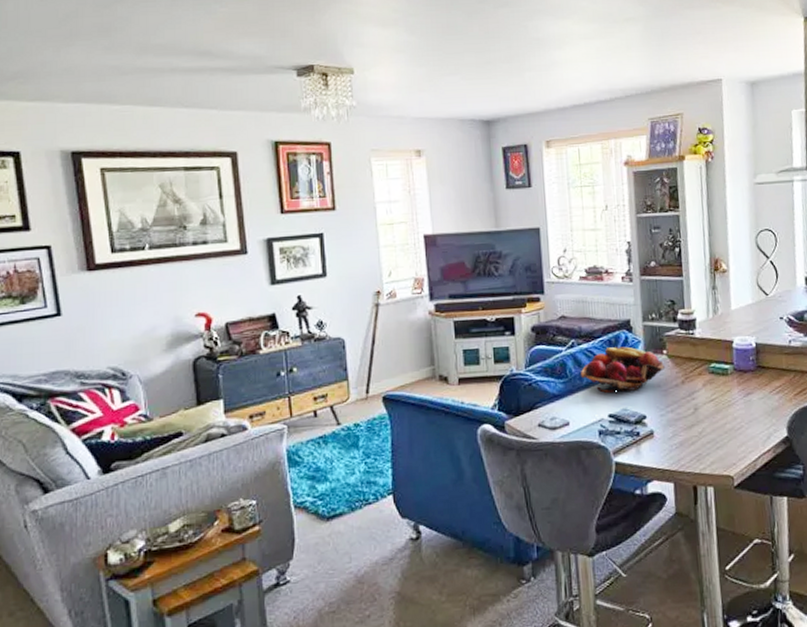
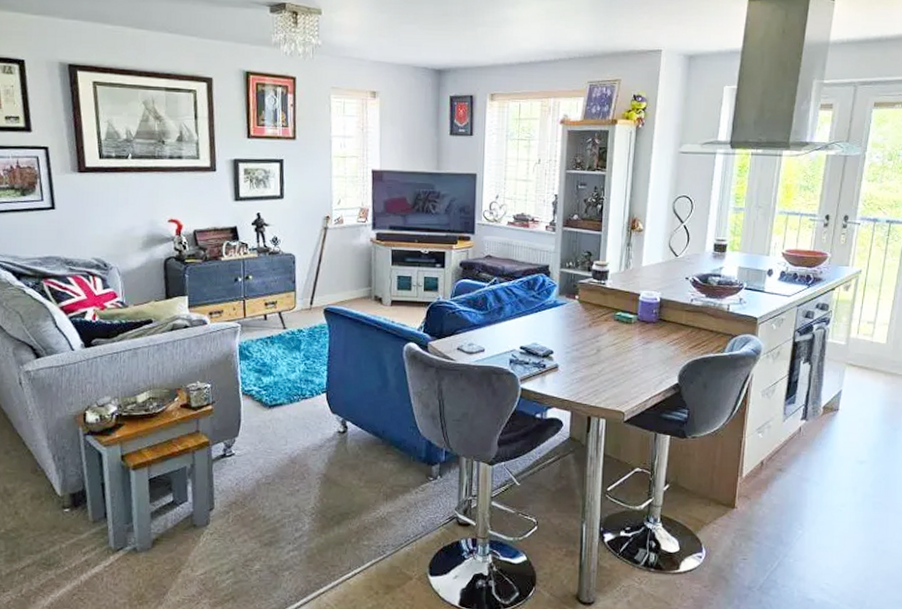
fruit basket: present [581,346,666,393] -> none [500,288,576,328]

